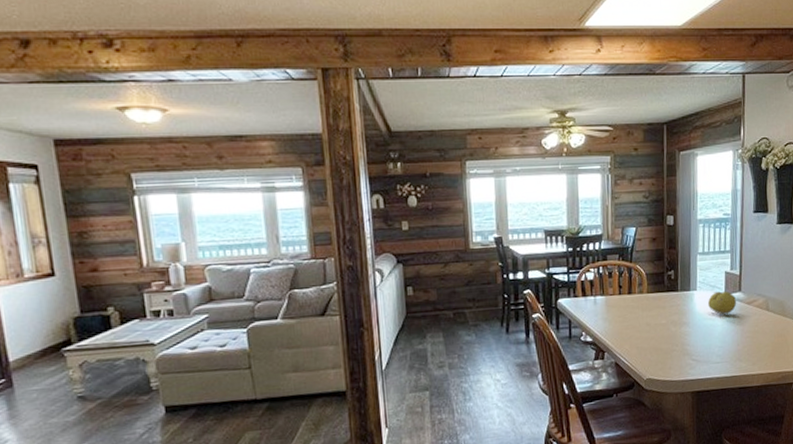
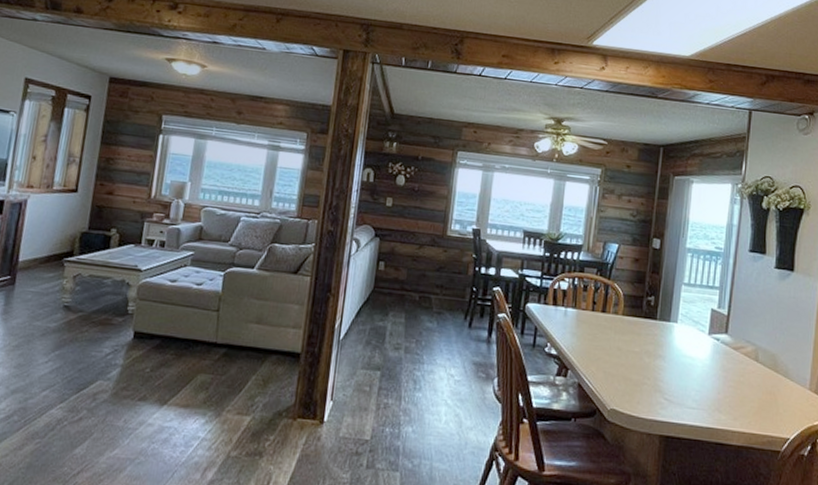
fruit: present [708,291,737,315] -> none [689,328,722,357]

